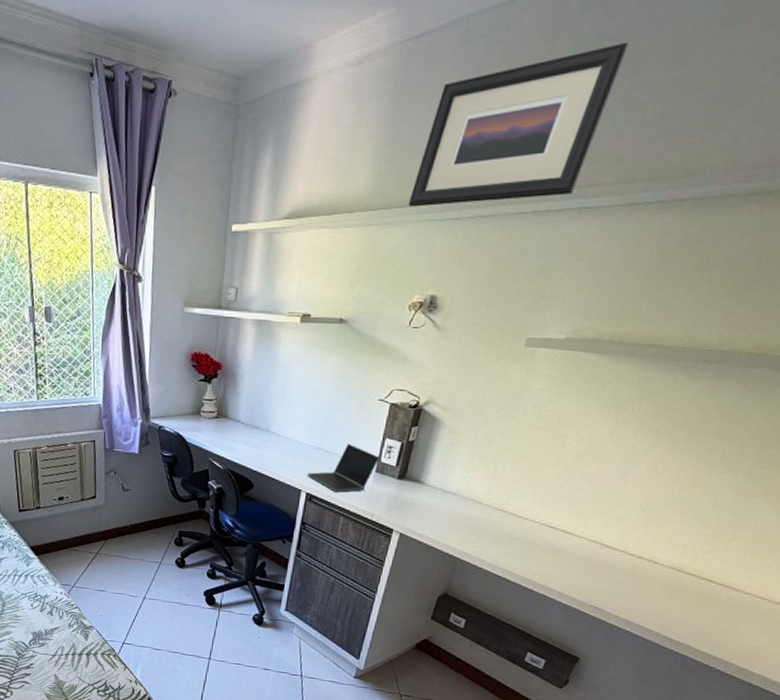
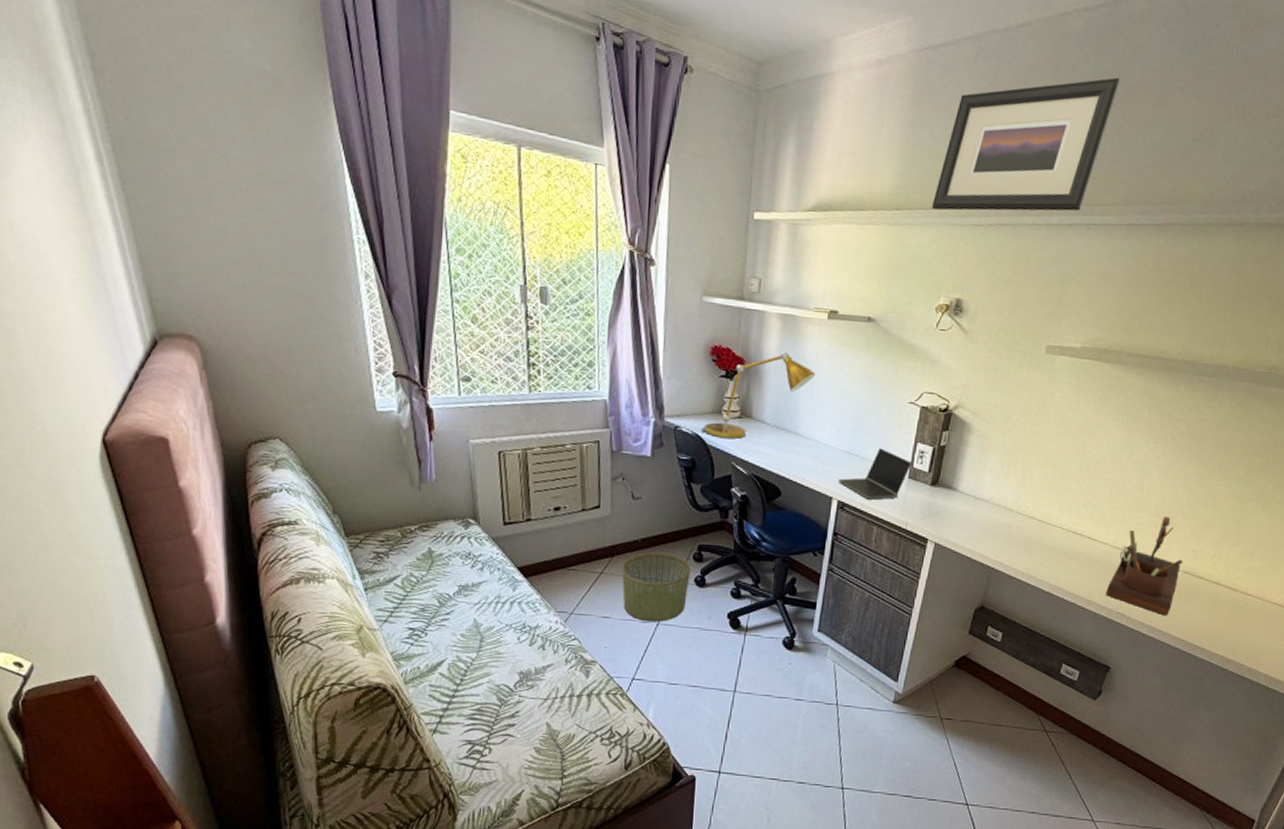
basket: none [113,536,172,597] -> present [621,552,691,622]
desk lamp: none [182,355,288,437] -> present [701,351,816,439]
desk organizer: none [579,511,670,611] -> present [1106,516,1183,616]

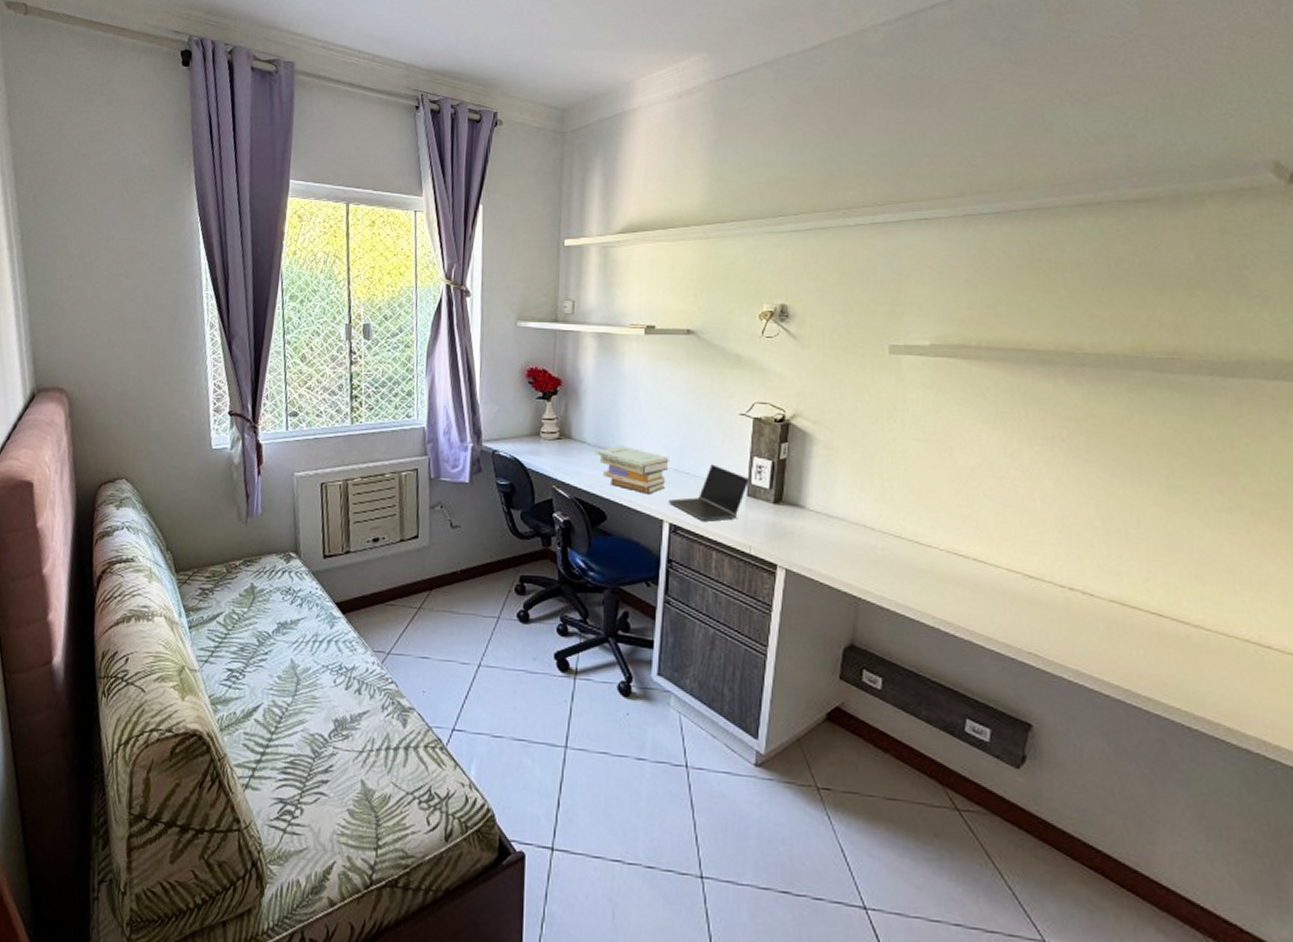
basket: present [621,552,691,622] -> none [440,584,513,664]
desk lamp: present [701,351,816,439] -> none [520,369,636,460]
books: none [773,427,842,474] -> present [595,446,669,494]
picture frame: present [931,77,1120,211] -> none [744,79,931,221]
desk organizer: present [1106,516,1183,616] -> none [1009,532,1105,658]

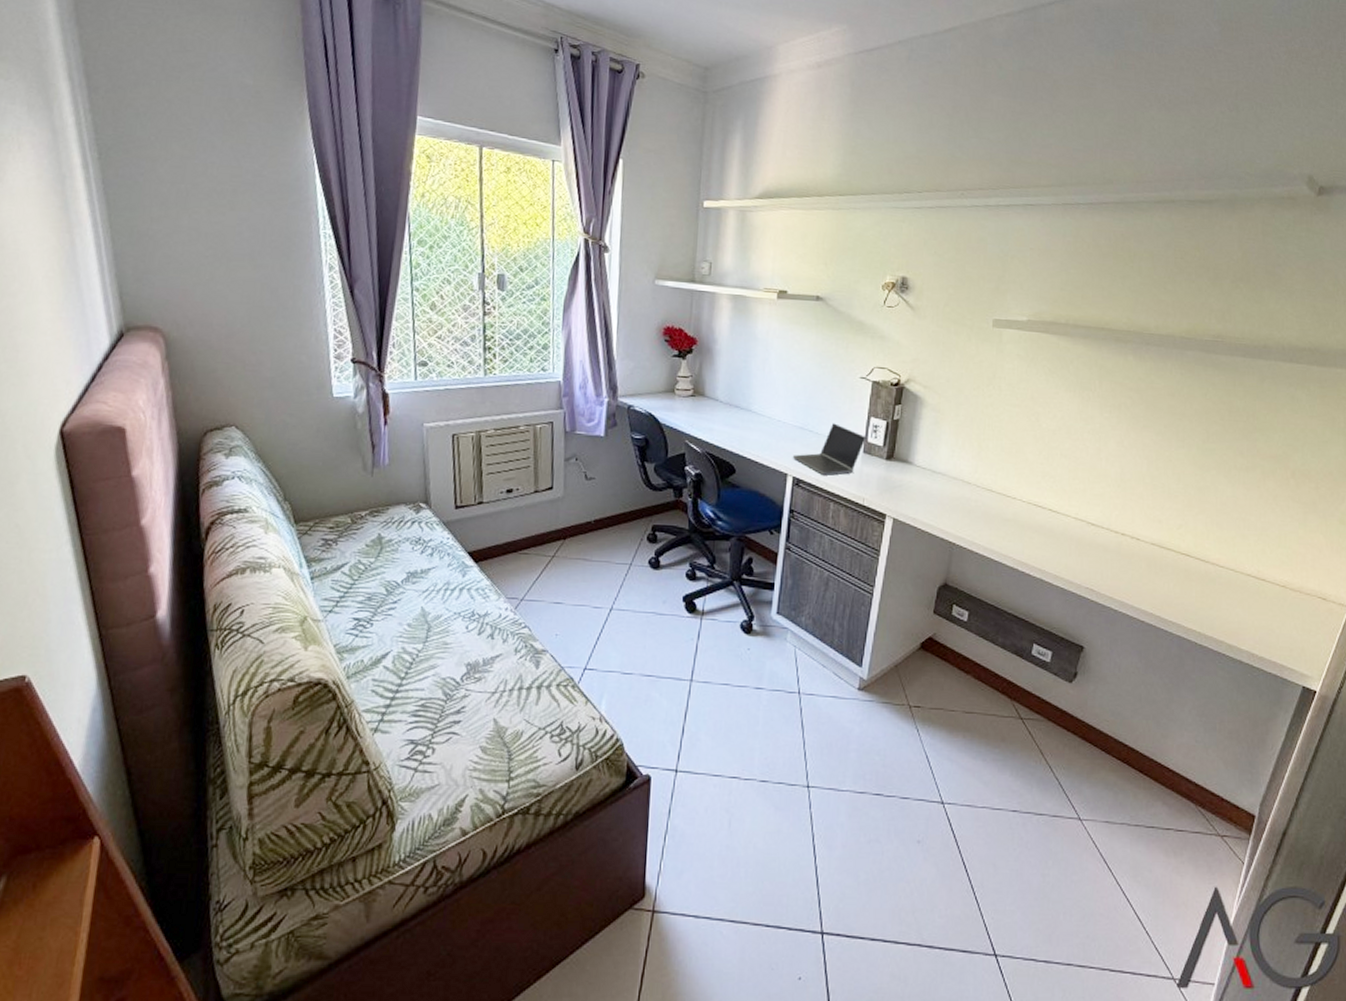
books: present [595,446,669,494] -> none [726,404,795,450]

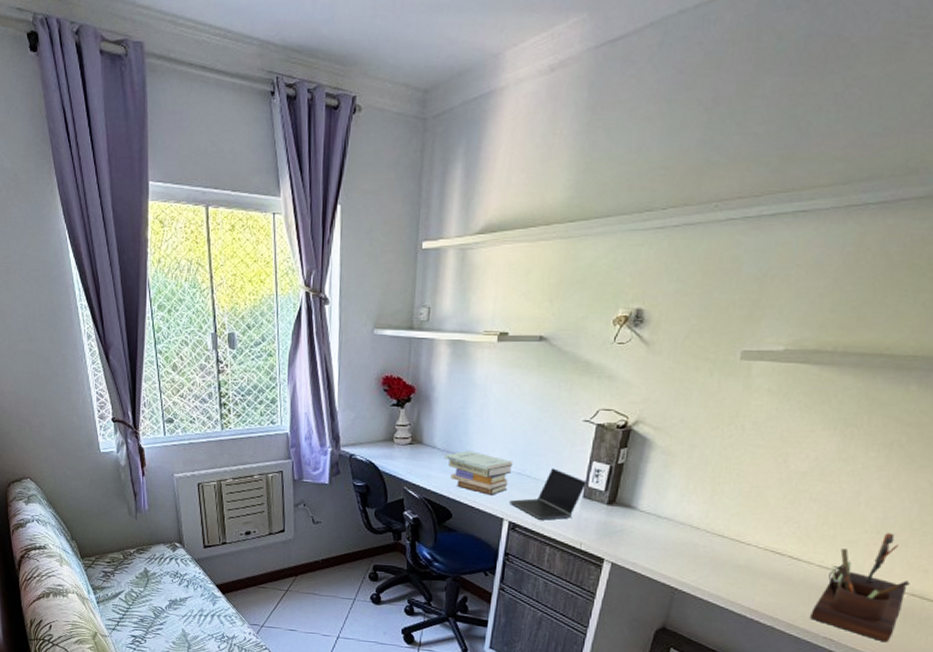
books: none [726,404,795,450] -> present [443,451,513,495]
desk organizer: none [1073,486,1149,591] -> present [810,533,910,643]

